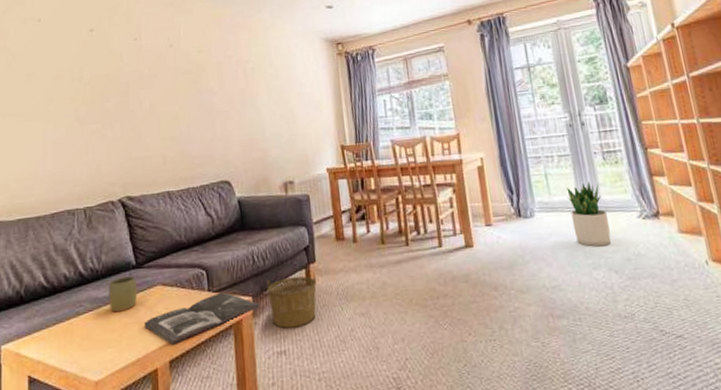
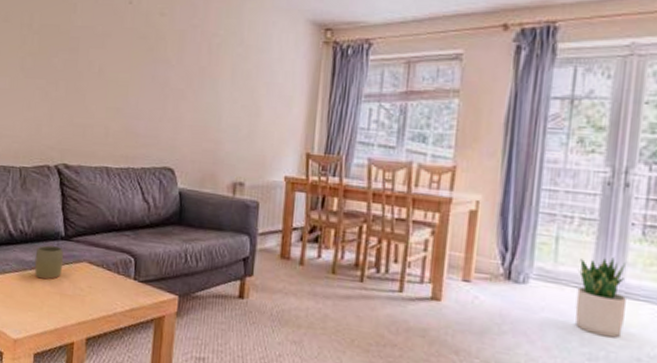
magazine: present [144,292,260,345] -> none [66,283,186,324]
basket: present [266,276,317,329] -> none [195,284,250,339]

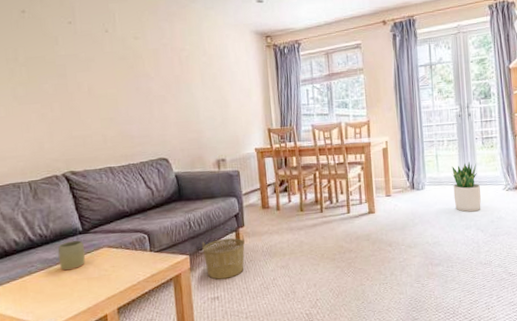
basket: none [195,284,250,339] -> present [202,238,245,280]

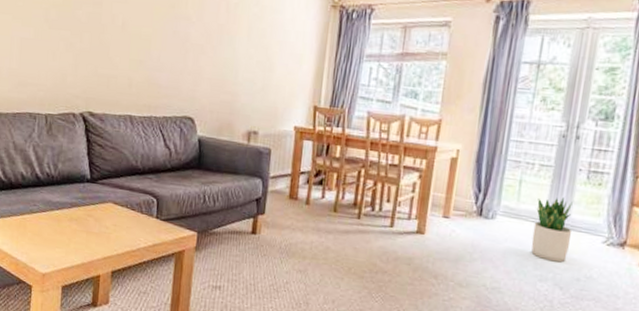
mug: present [57,240,86,271] -> none [61,187,90,219]
basket: present [202,238,245,280] -> none [213,221,262,269]

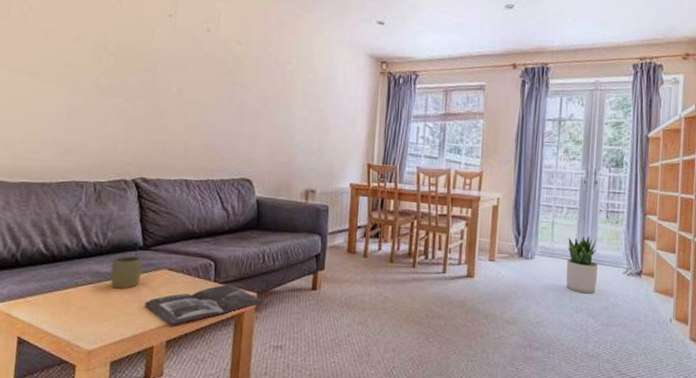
mug: none [61,187,90,219] -> present [110,256,143,289]
magazine: none [92,221,204,258] -> present [145,284,264,326]

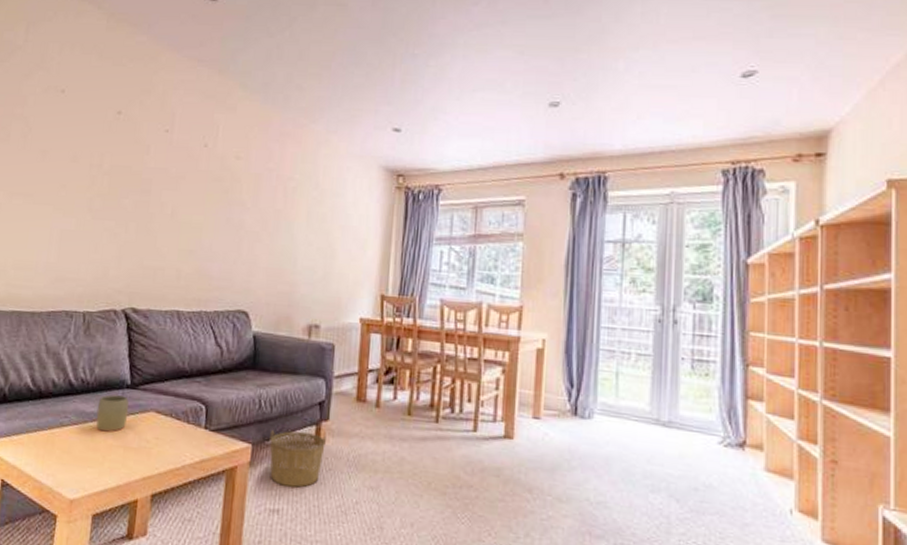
magazine: present [145,284,264,326] -> none [130,432,259,478]
basket: none [273,280,322,327] -> present [269,430,326,488]
planter: present [566,235,598,294] -> none [637,391,681,469]

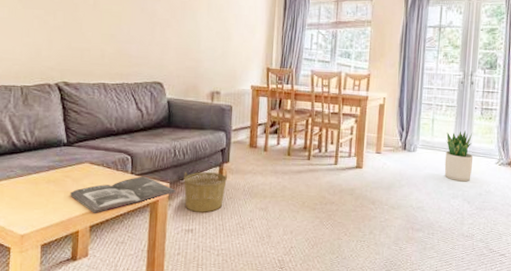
mug: present [96,394,129,432] -> none [38,151,67,181]
magazine: none [130,432,259,478] -> present [70,176,176,213]
planter: none [637,391,681,469] -> present [444,130,473,182]

